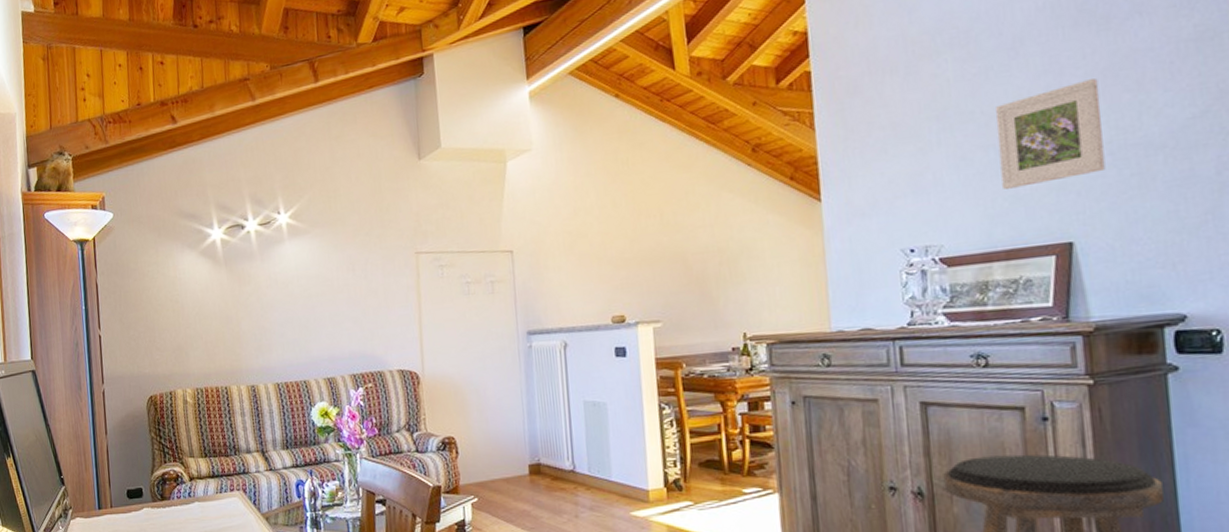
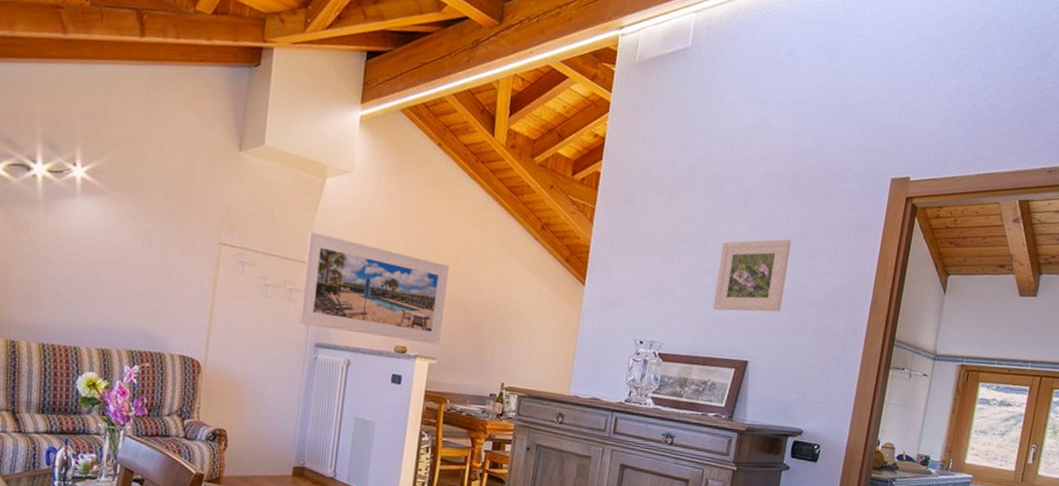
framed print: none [499,217,661,315] -> present [299,231,449,345]

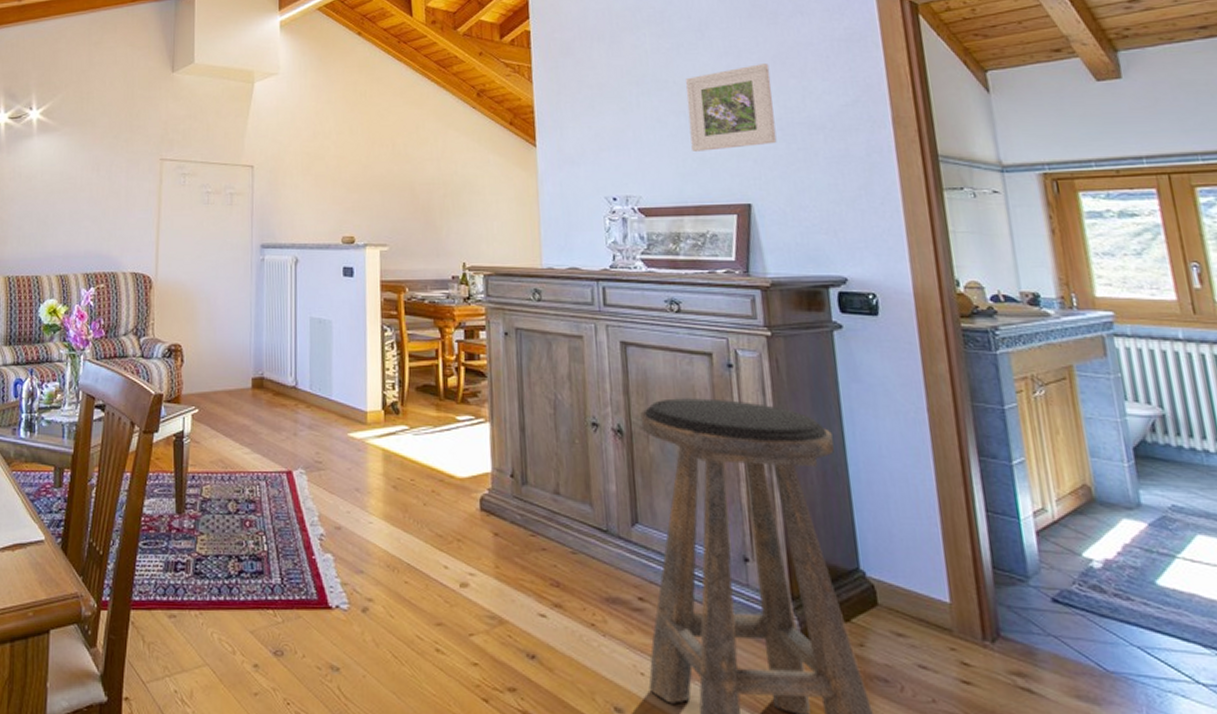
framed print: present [299,231,449,345] -> none [242,135,389,230]

